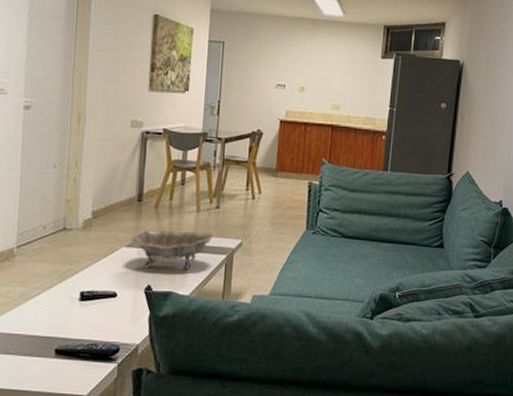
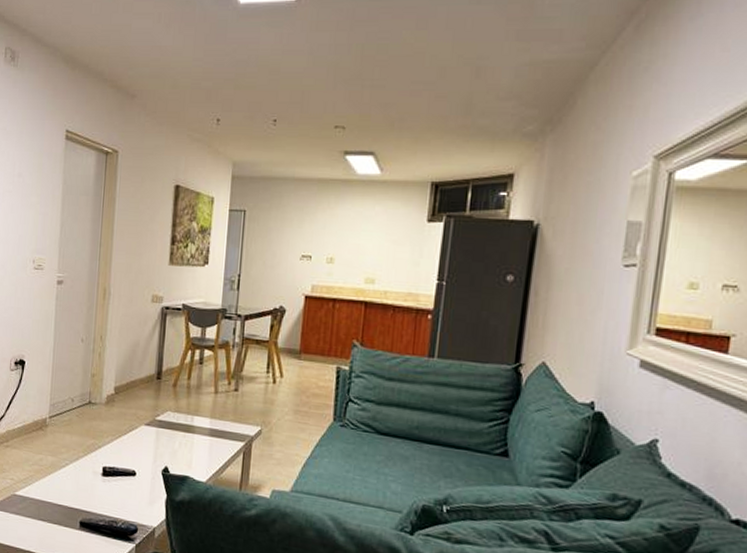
decorative bowl: present [131,230,214,270] -> none [150,410,232,455]

